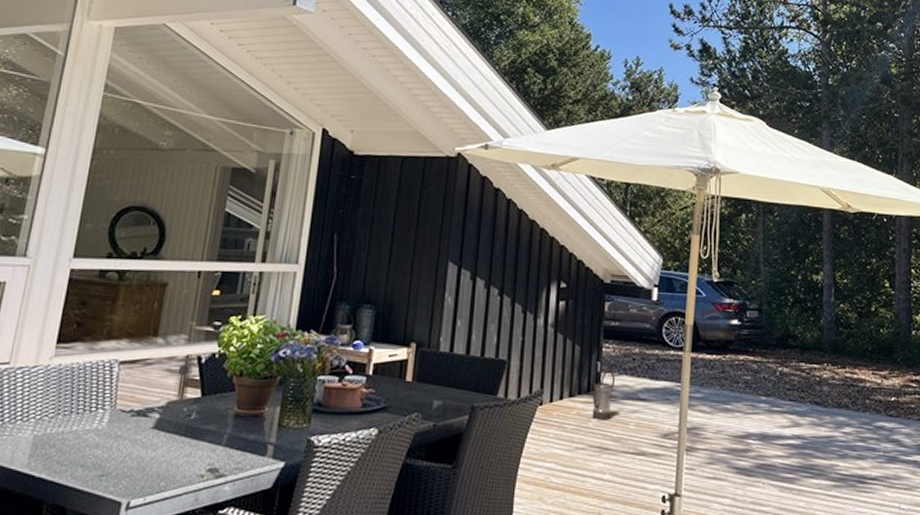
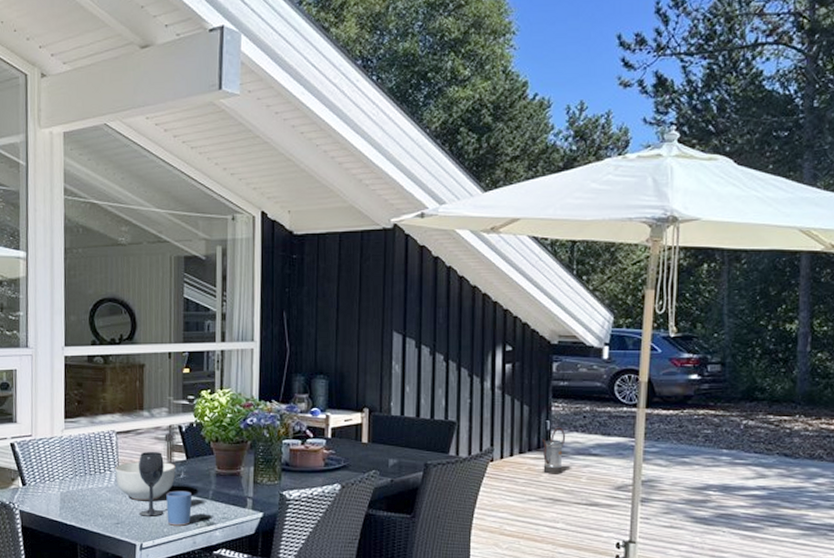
bowl: none [109,397,188,448] -> present [114,461,177,501]
wine glass: none [132,386,174,467] -> present [138,452,164,517]
mug: none [166,434,203,479] -> present [166,490,193,526]

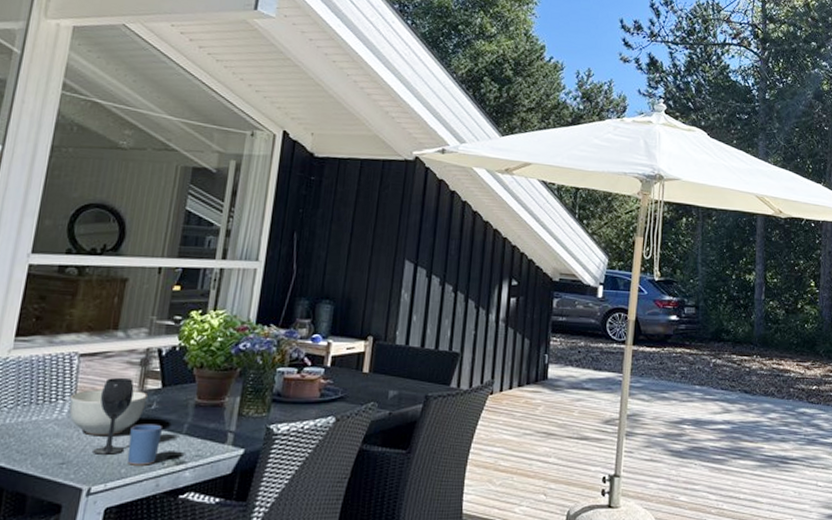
watering can: present [542,427,566,474] -> none [539,361,562,408]

